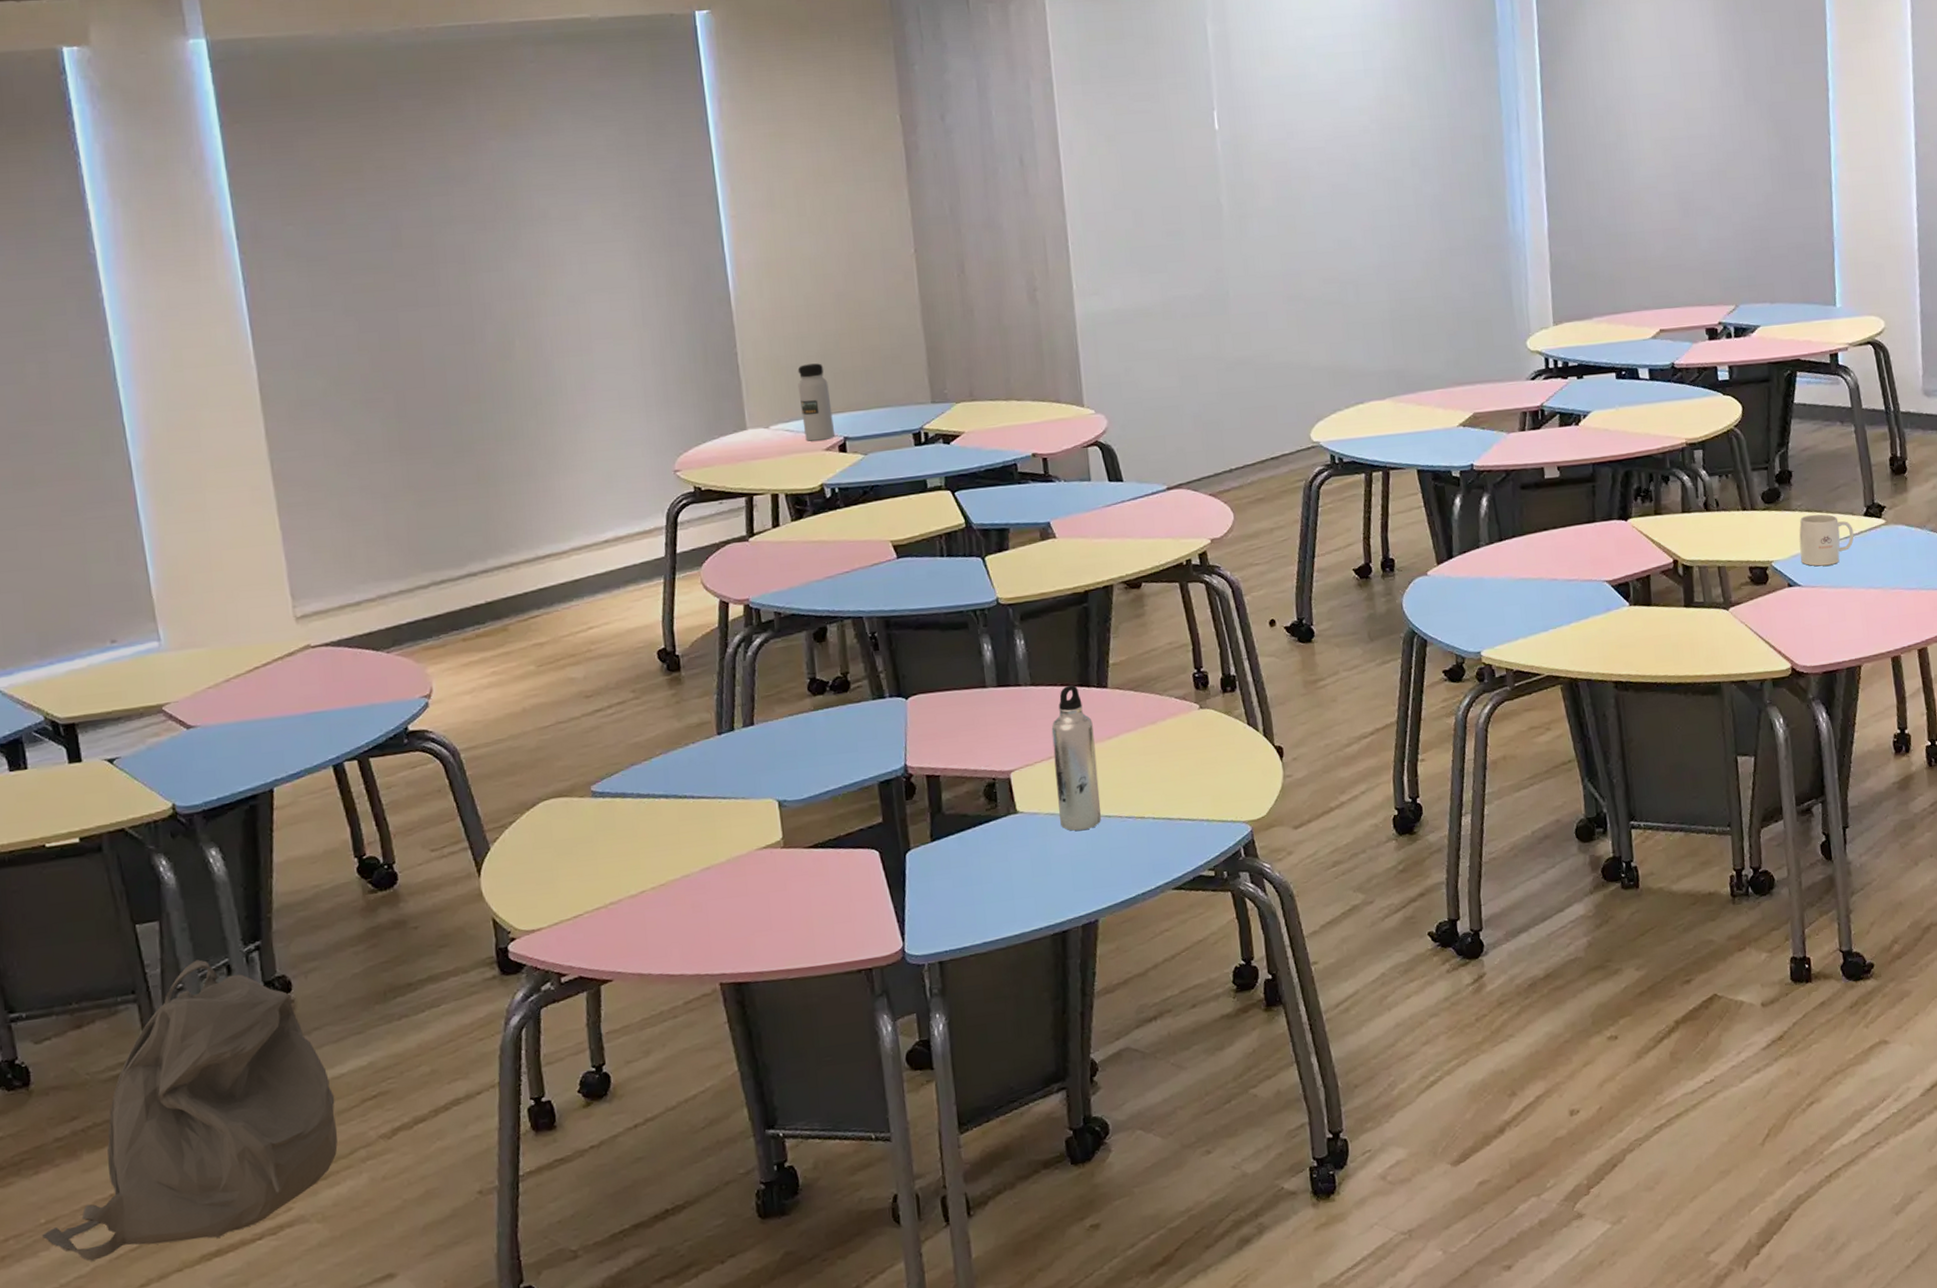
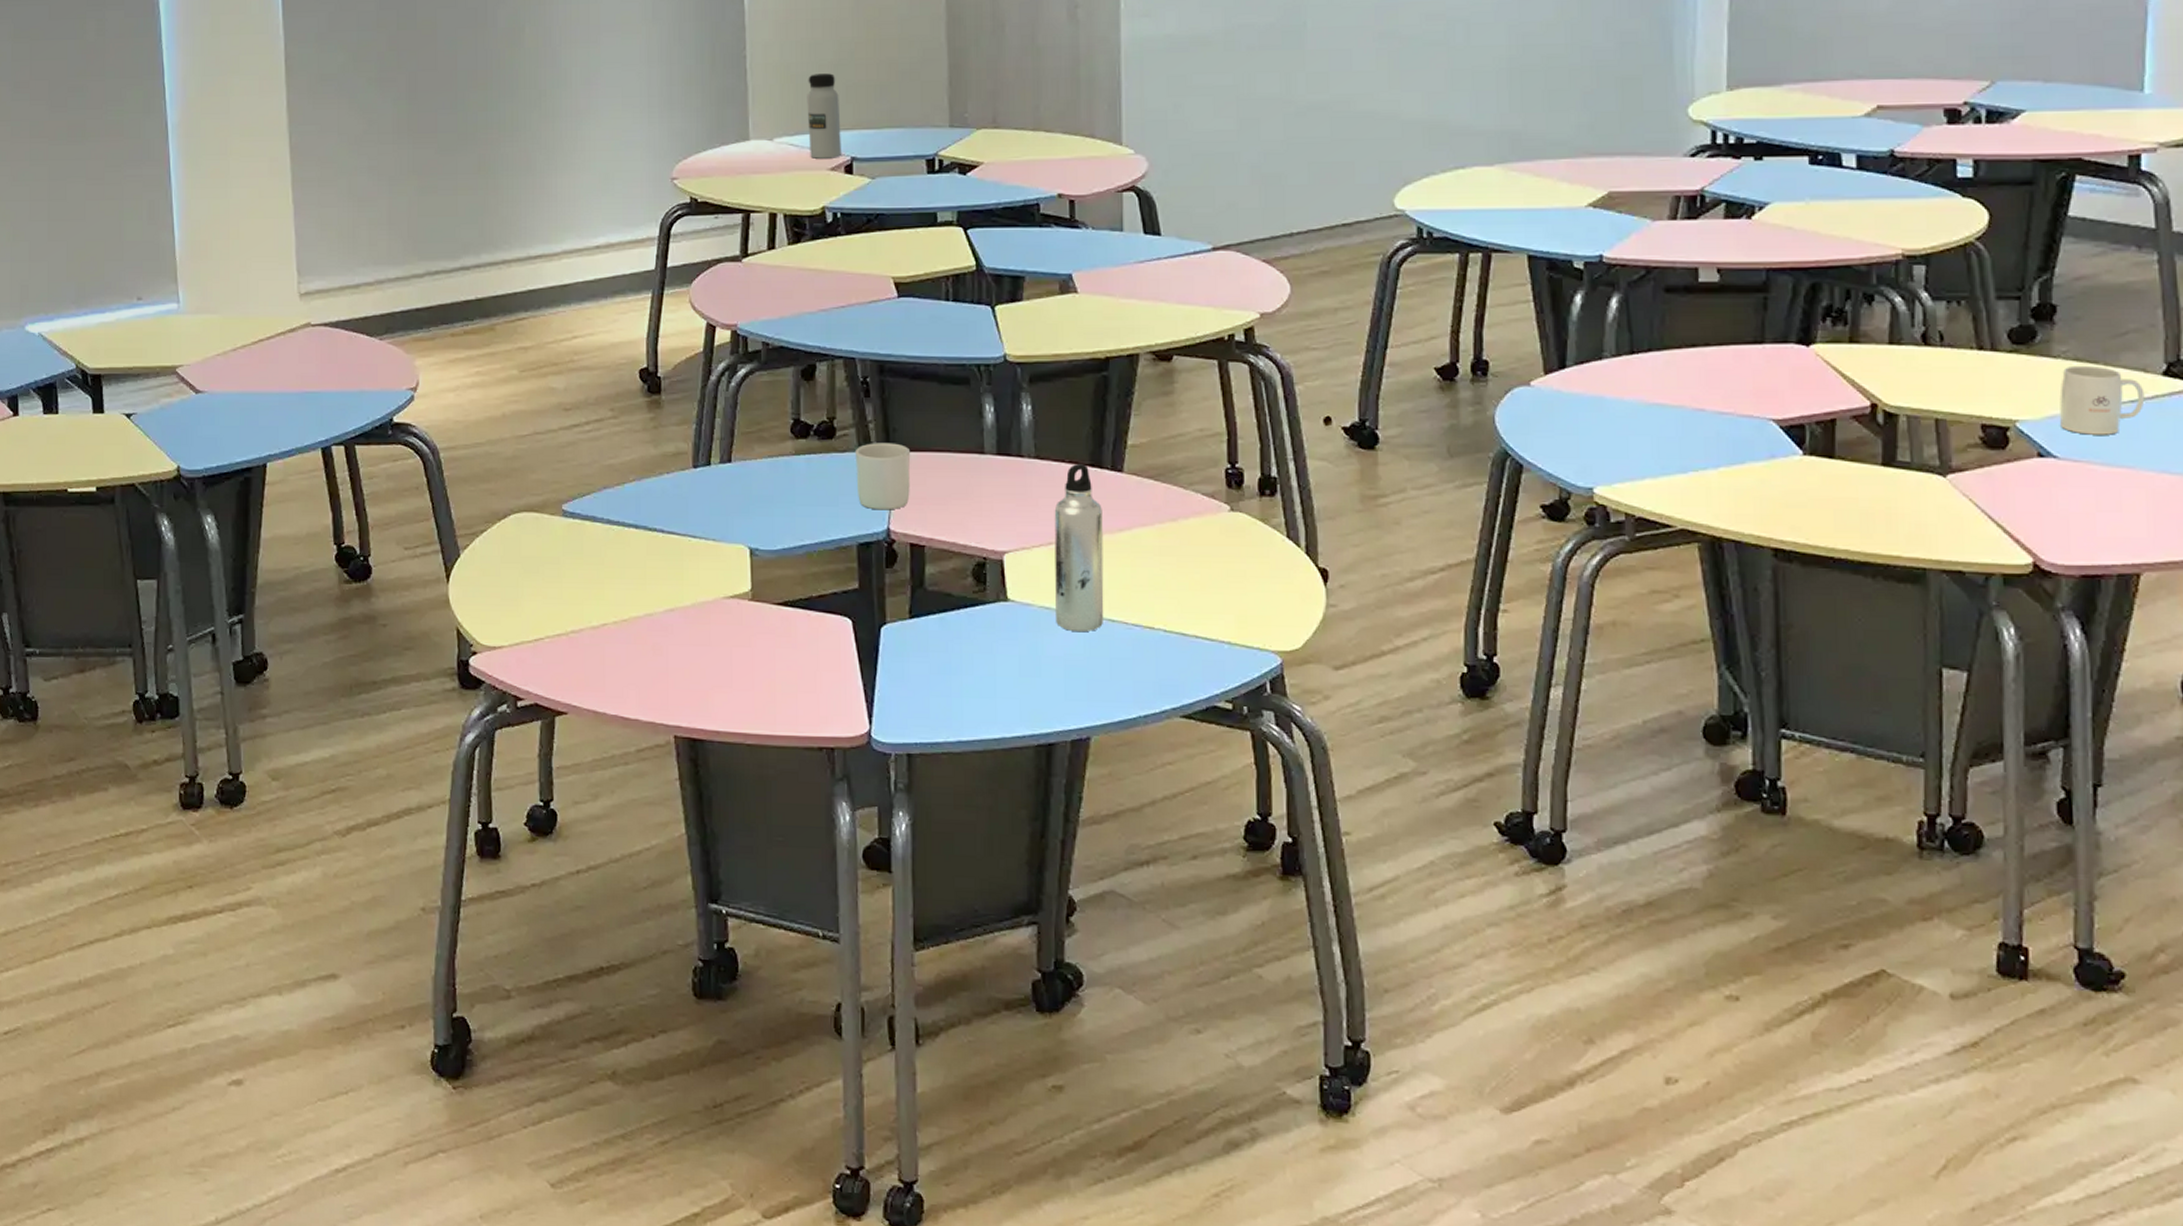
backpack: present [42,959,338,1261] -> none [37,624,297,903]
mug: none [869,688,923,750] -> present [855,443,911,510]

